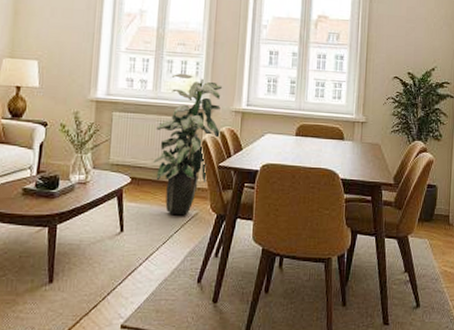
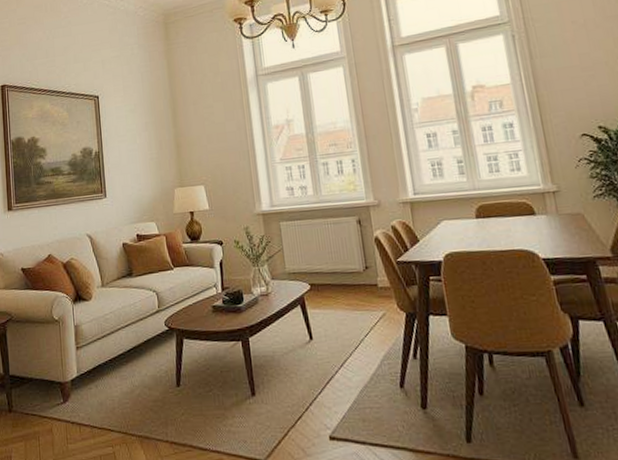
indoor plant: present [153,73,223,216] -> none [324,172,392,318]

